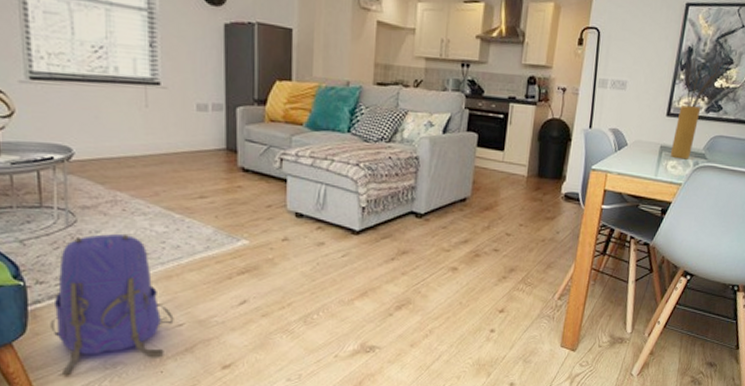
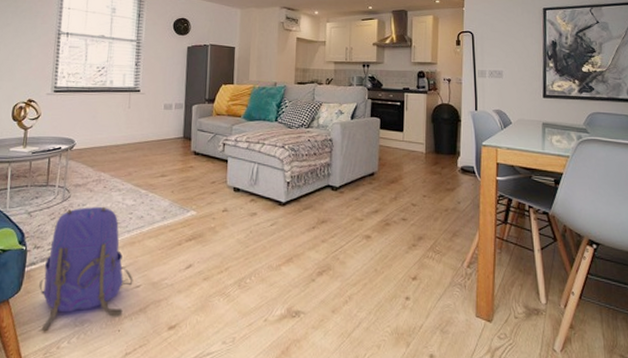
vase: present [670,58,729,160] -> none [551,50,592,134]

